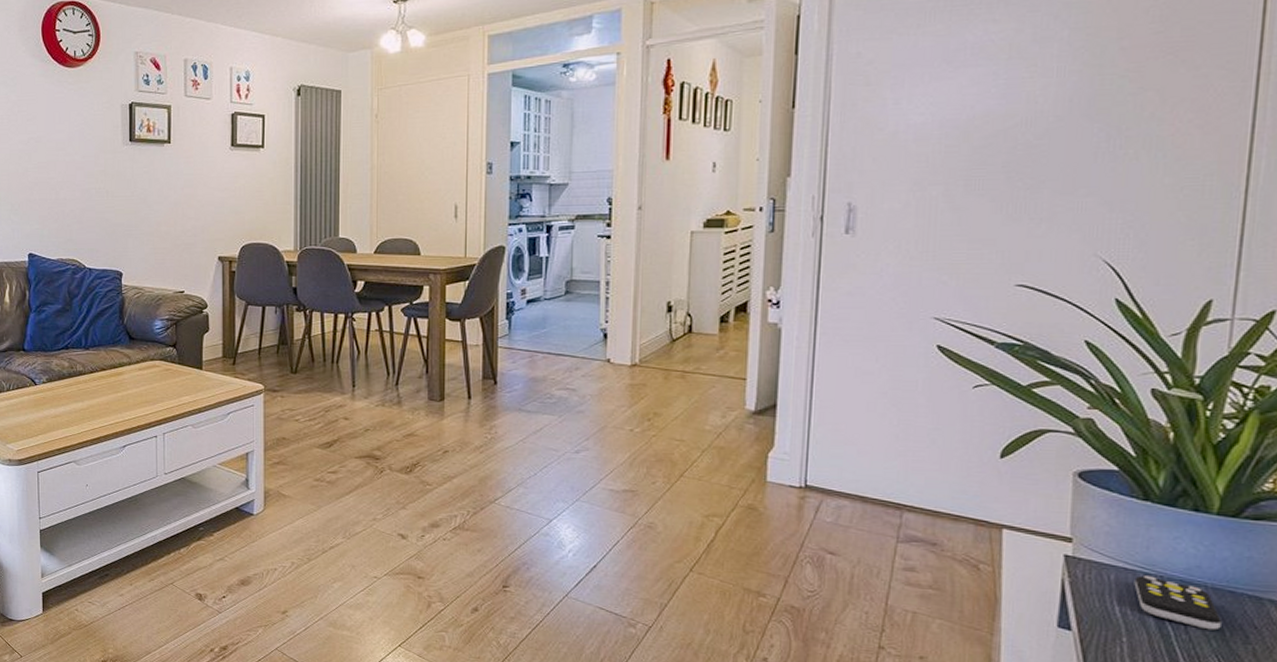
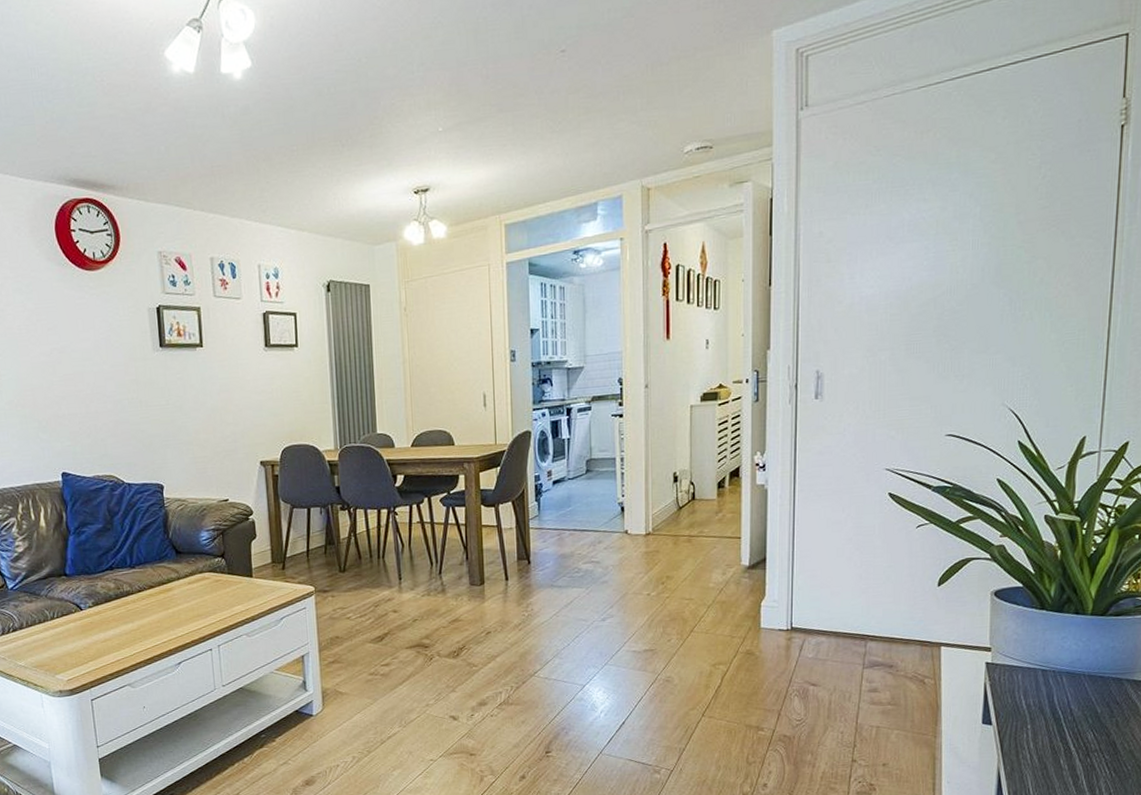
remote control: present [1134,575,1222,630] -> none [1035,672,1095,710]

